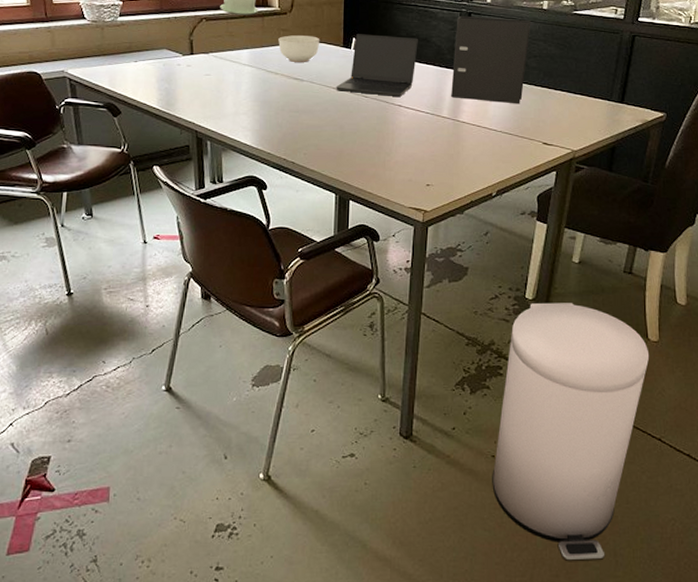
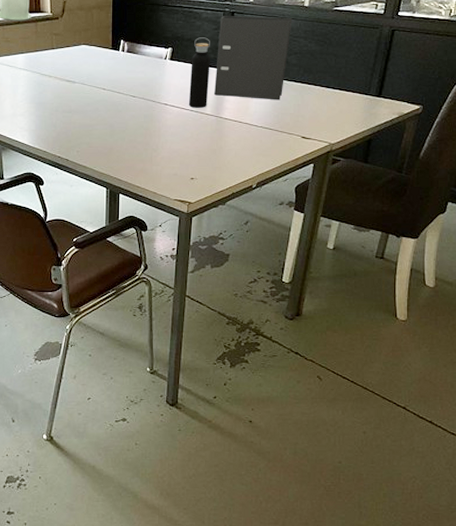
bowl: present [278,35,320,62] -> none [51,39,90,65]
laptop: present [336,34,419,97] -> none [106,36,184,95]
water bottle: none [424,37,447,110] -> present [188,37,210,108]
pedal bin: present [492,302,650,562] -> none [249,285,398,513]

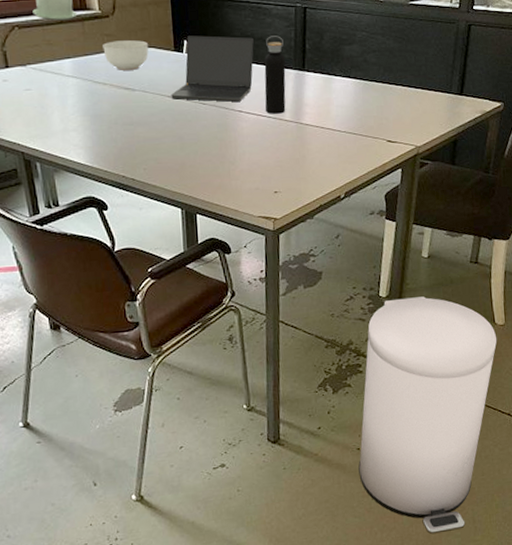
bowl: none [51,39,90,65] -> present [103,40,149,70]
laptop: none [106,36,184,95] -> present [171,35,255,102]
binder: present [214,16,292,100] -> none [291,12,368,103]
pedal bin: none [249,285,398,513] -> present [358,296,497,535]

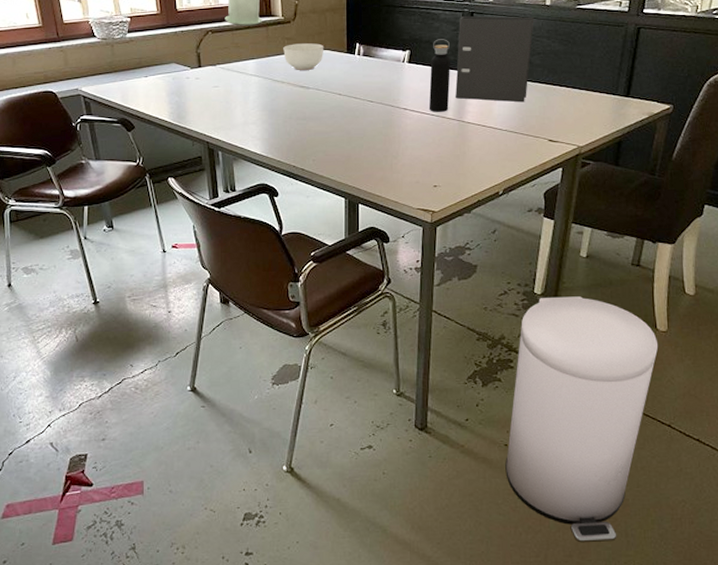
laptop: present [171,35,255,102] -> none [341,39,422,100]
binder: none [291,12,368,103] -> present [455,16,534,103]

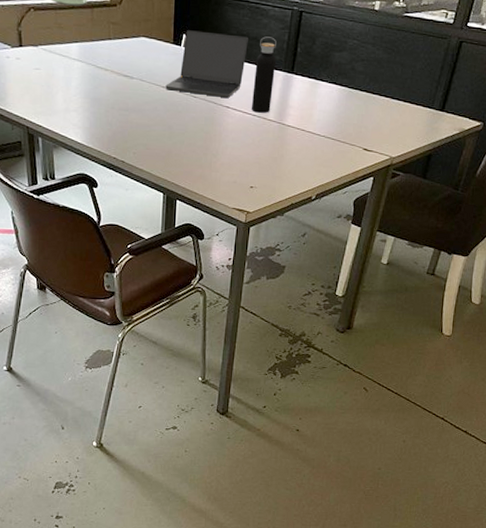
bowl: present [283,43,324,70] -> none [108,29,151,59]
laptop: none [341,39,422,100] -> present [165,30,249,98]
binder: present [455,16,534,103] -> none [278,15,362,109]
pedal bin: present [505,296,659,543] -> none [295,299,442,515]

